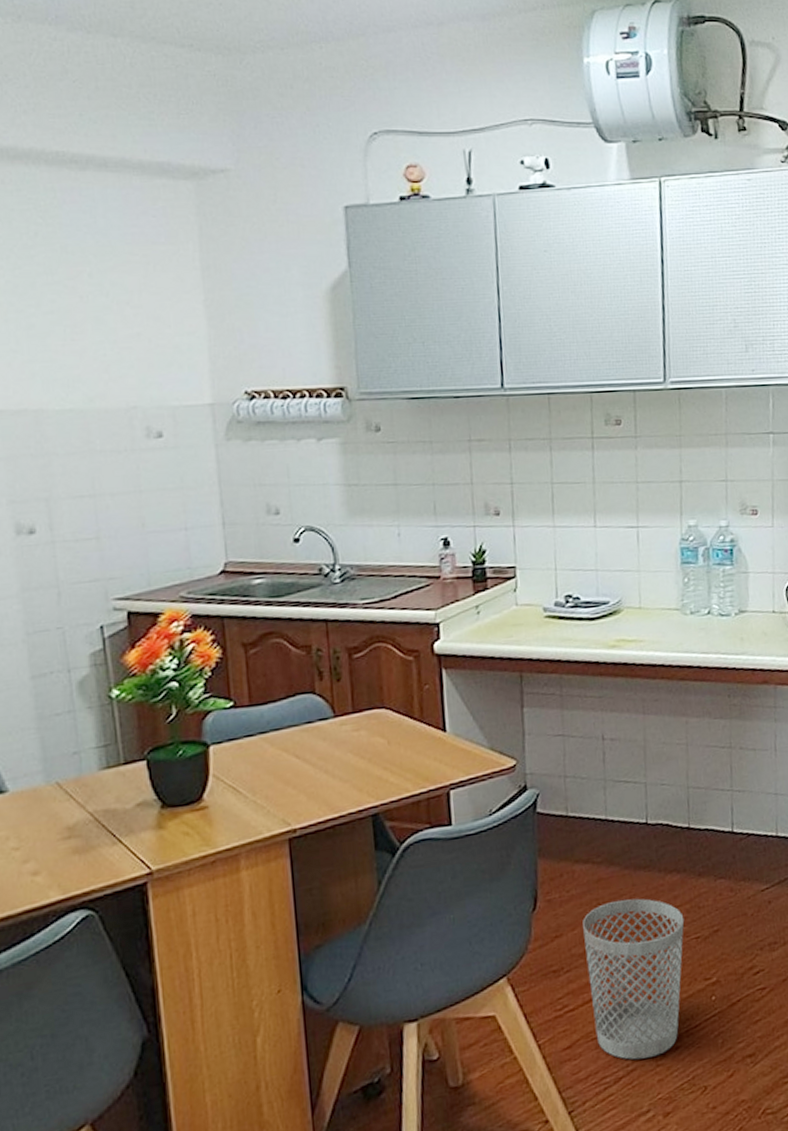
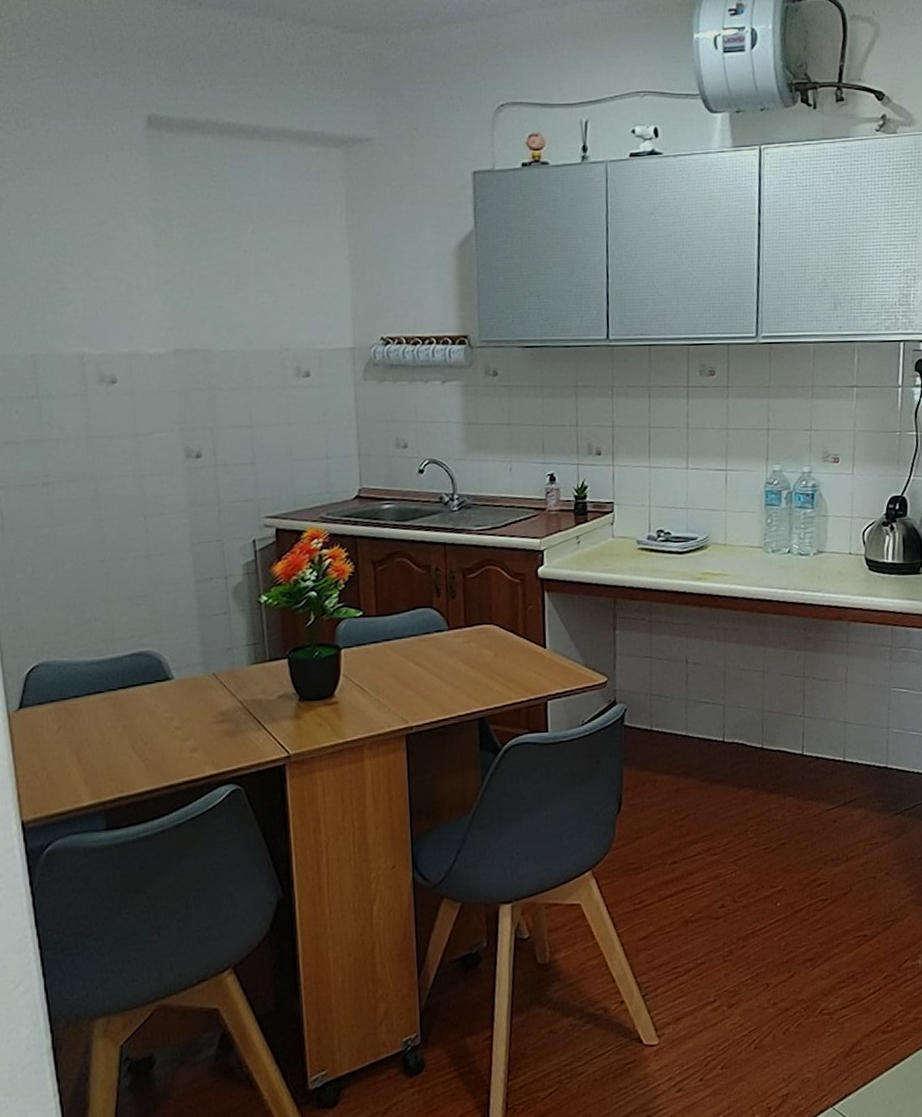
wastebasket: present [582,898,685,1060] -> none [662,809,755,954]

